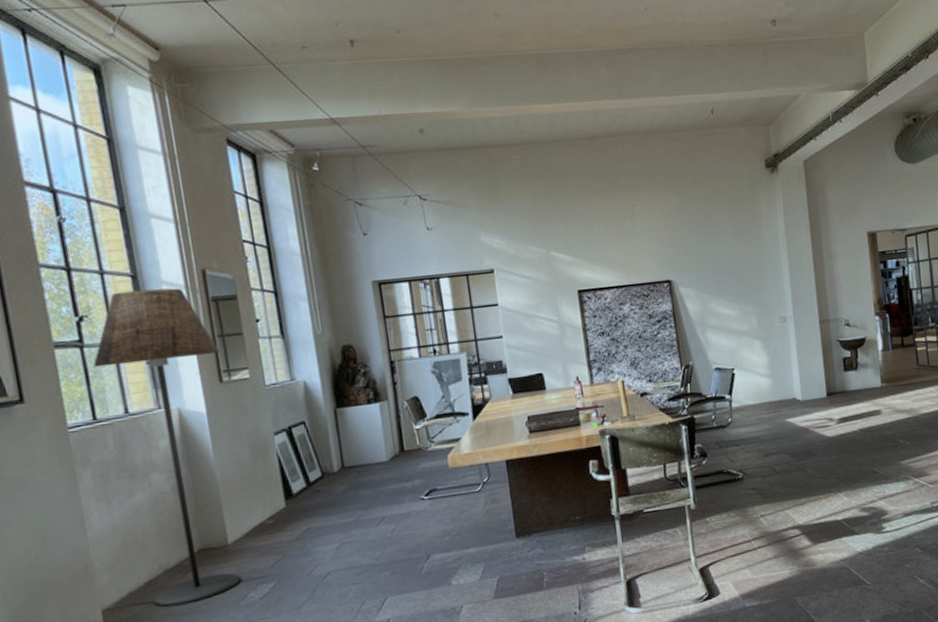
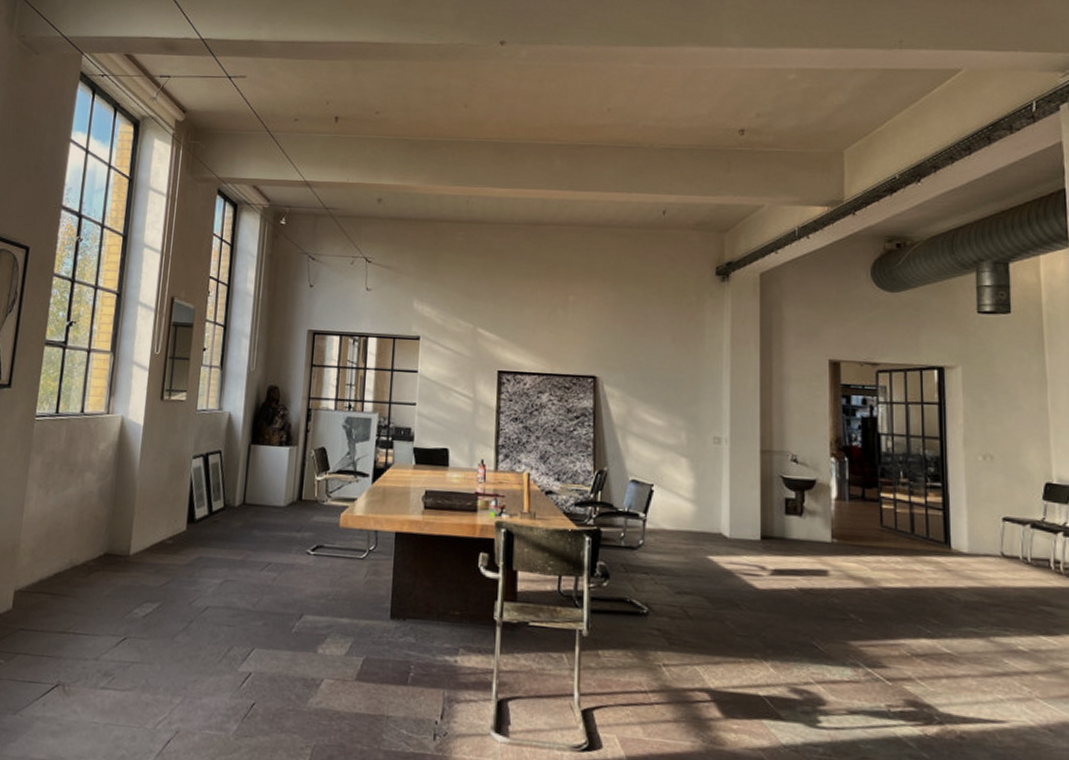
floor lamp: present [93,288,240,607] -> none [55,306,168,605]

